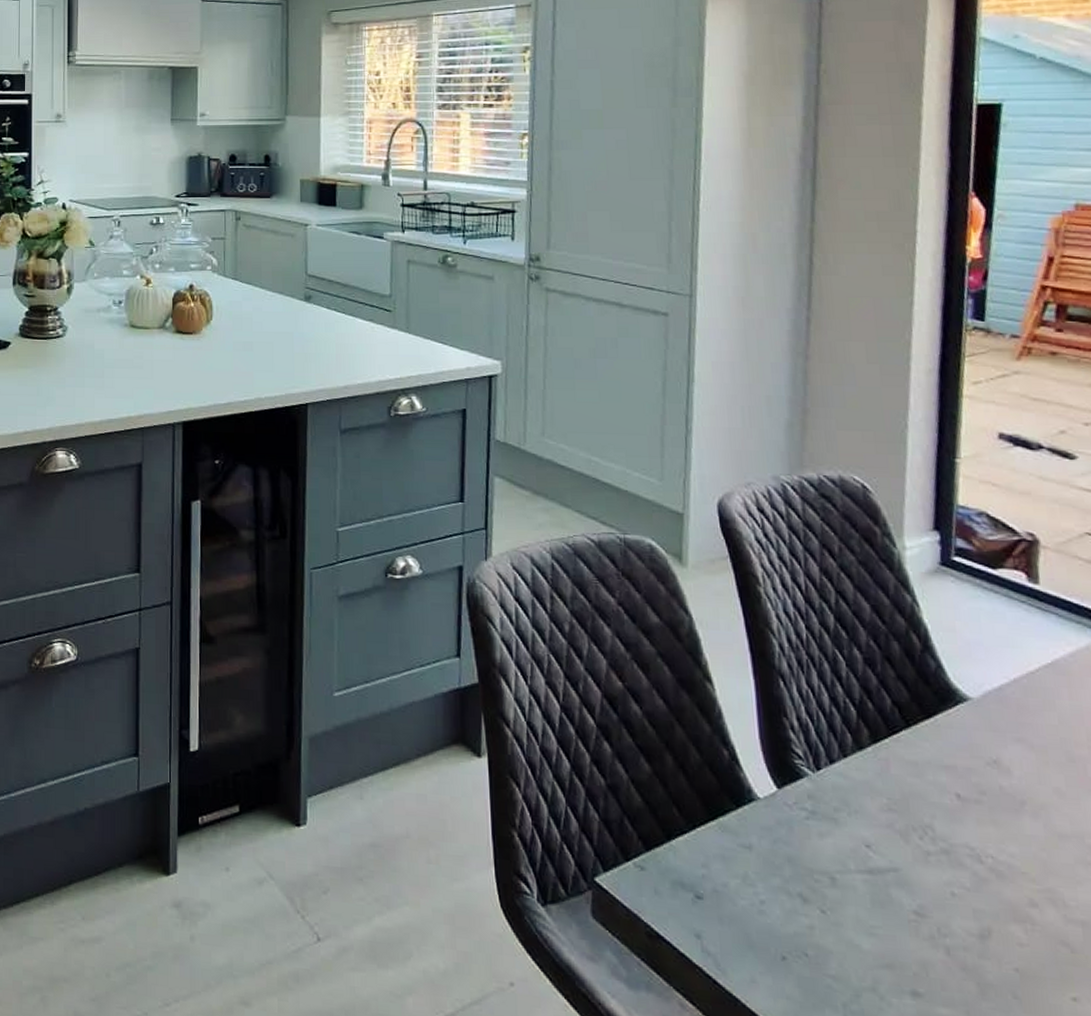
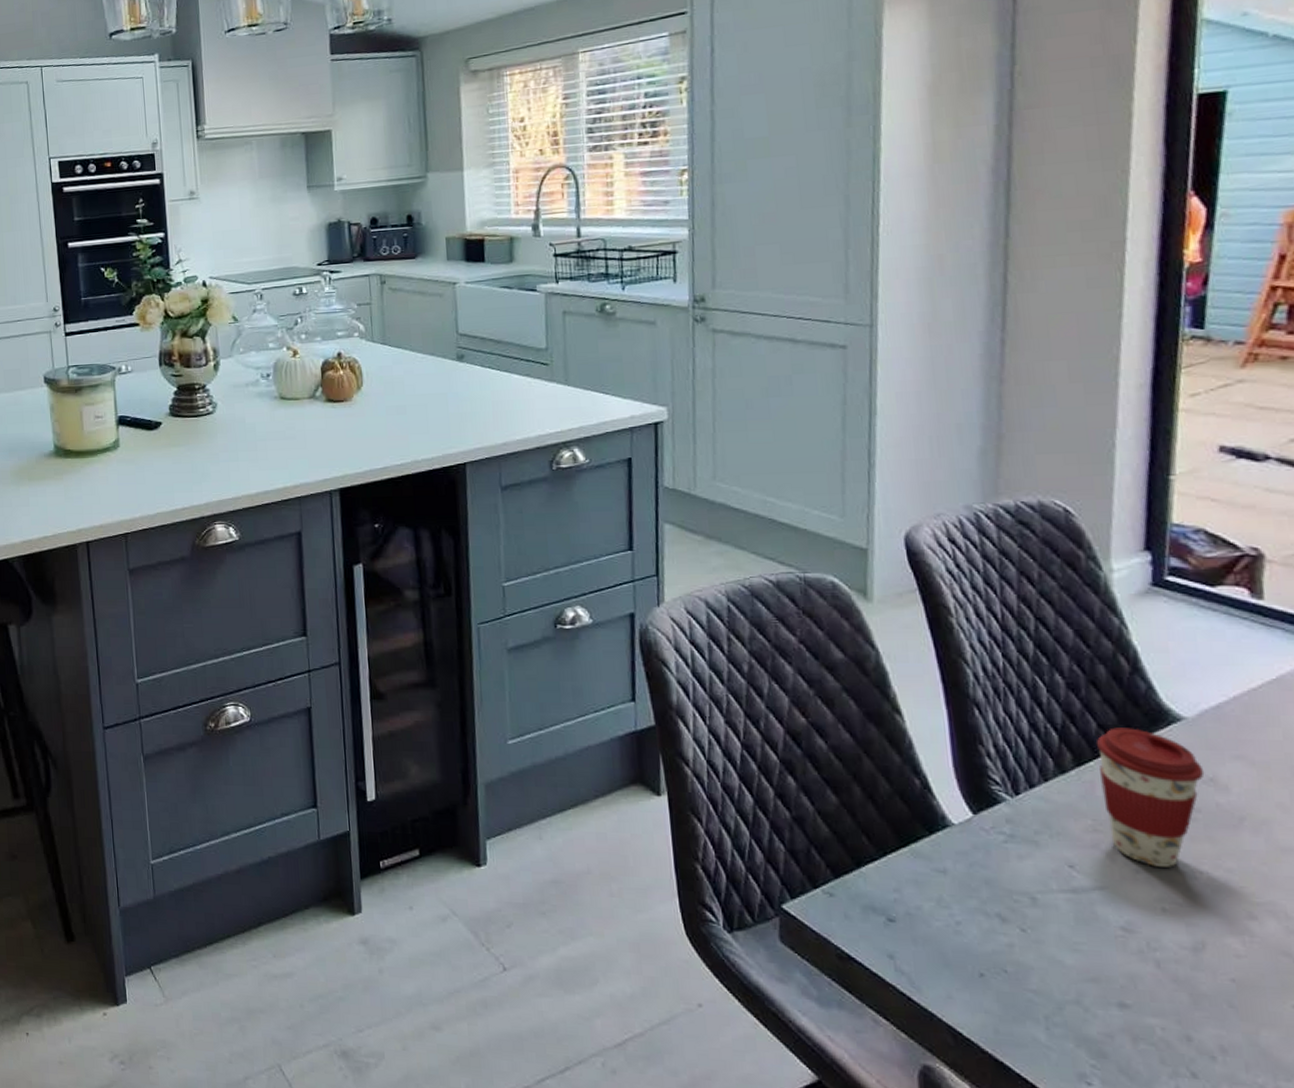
coffee cup: none [890,705,989,851] -> present [1095,727,1205,868]

